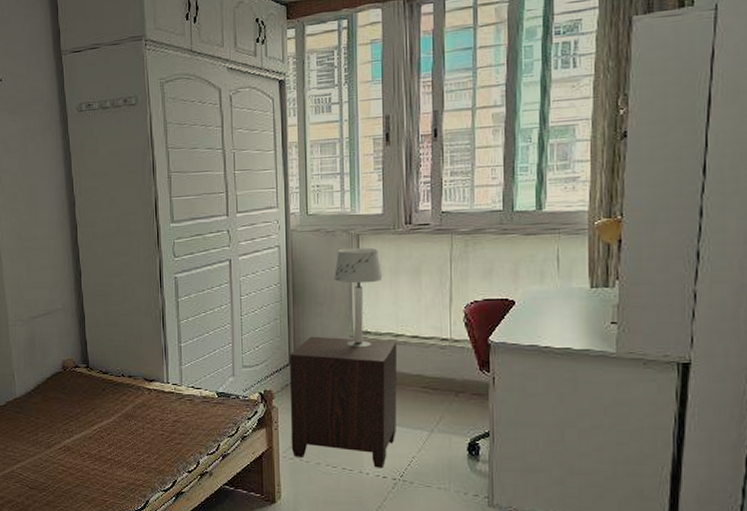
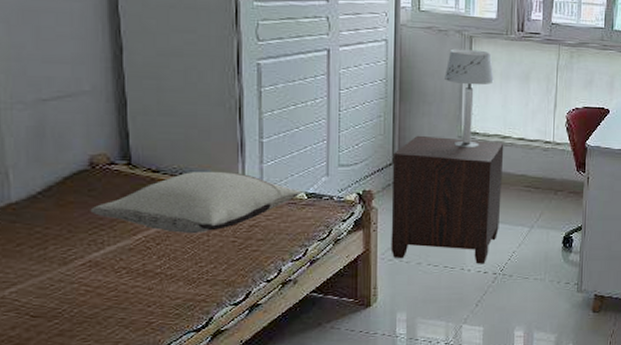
pillow: none [63,372,214,427] -> present [90,171,302,234]

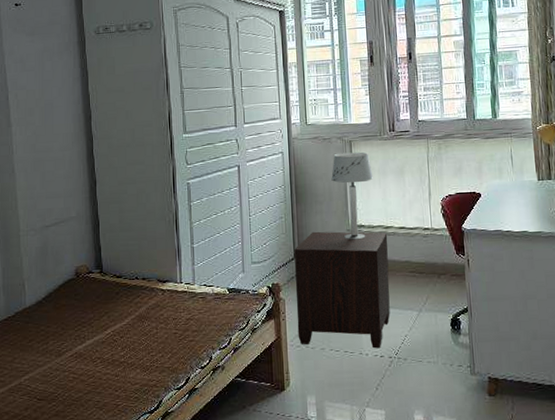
pillow: present [90,171,302,234] -> none [76,273,225,328]

